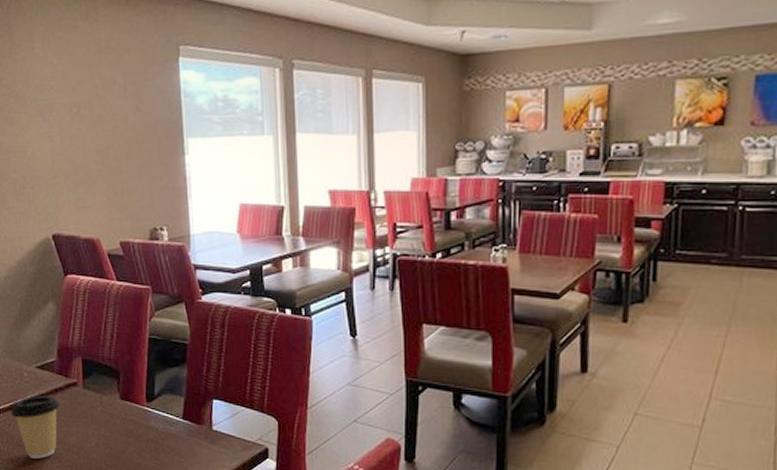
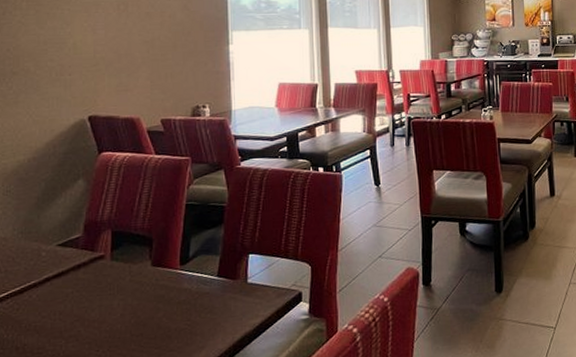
coffee cup: present [10,396,60,459] -> none [20,273,82,342]

